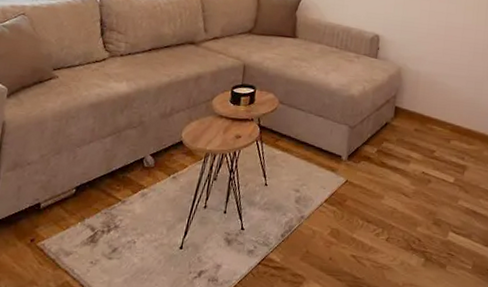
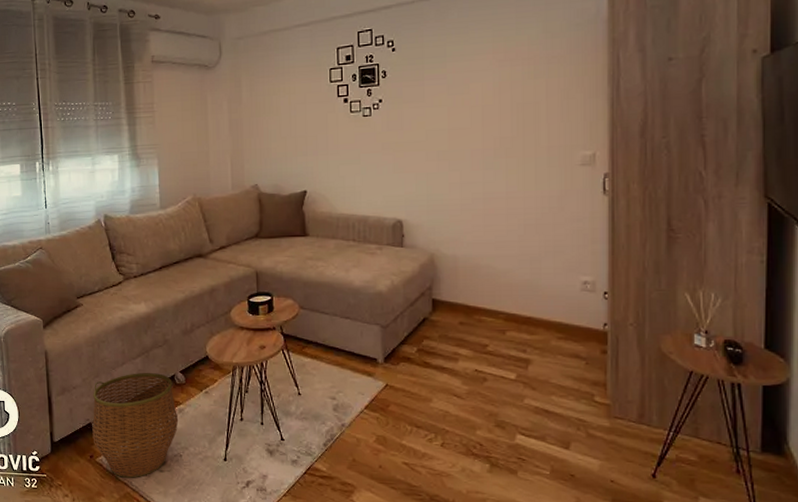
basket: none [38,152,141,266] -> present [92,373,179,478]

